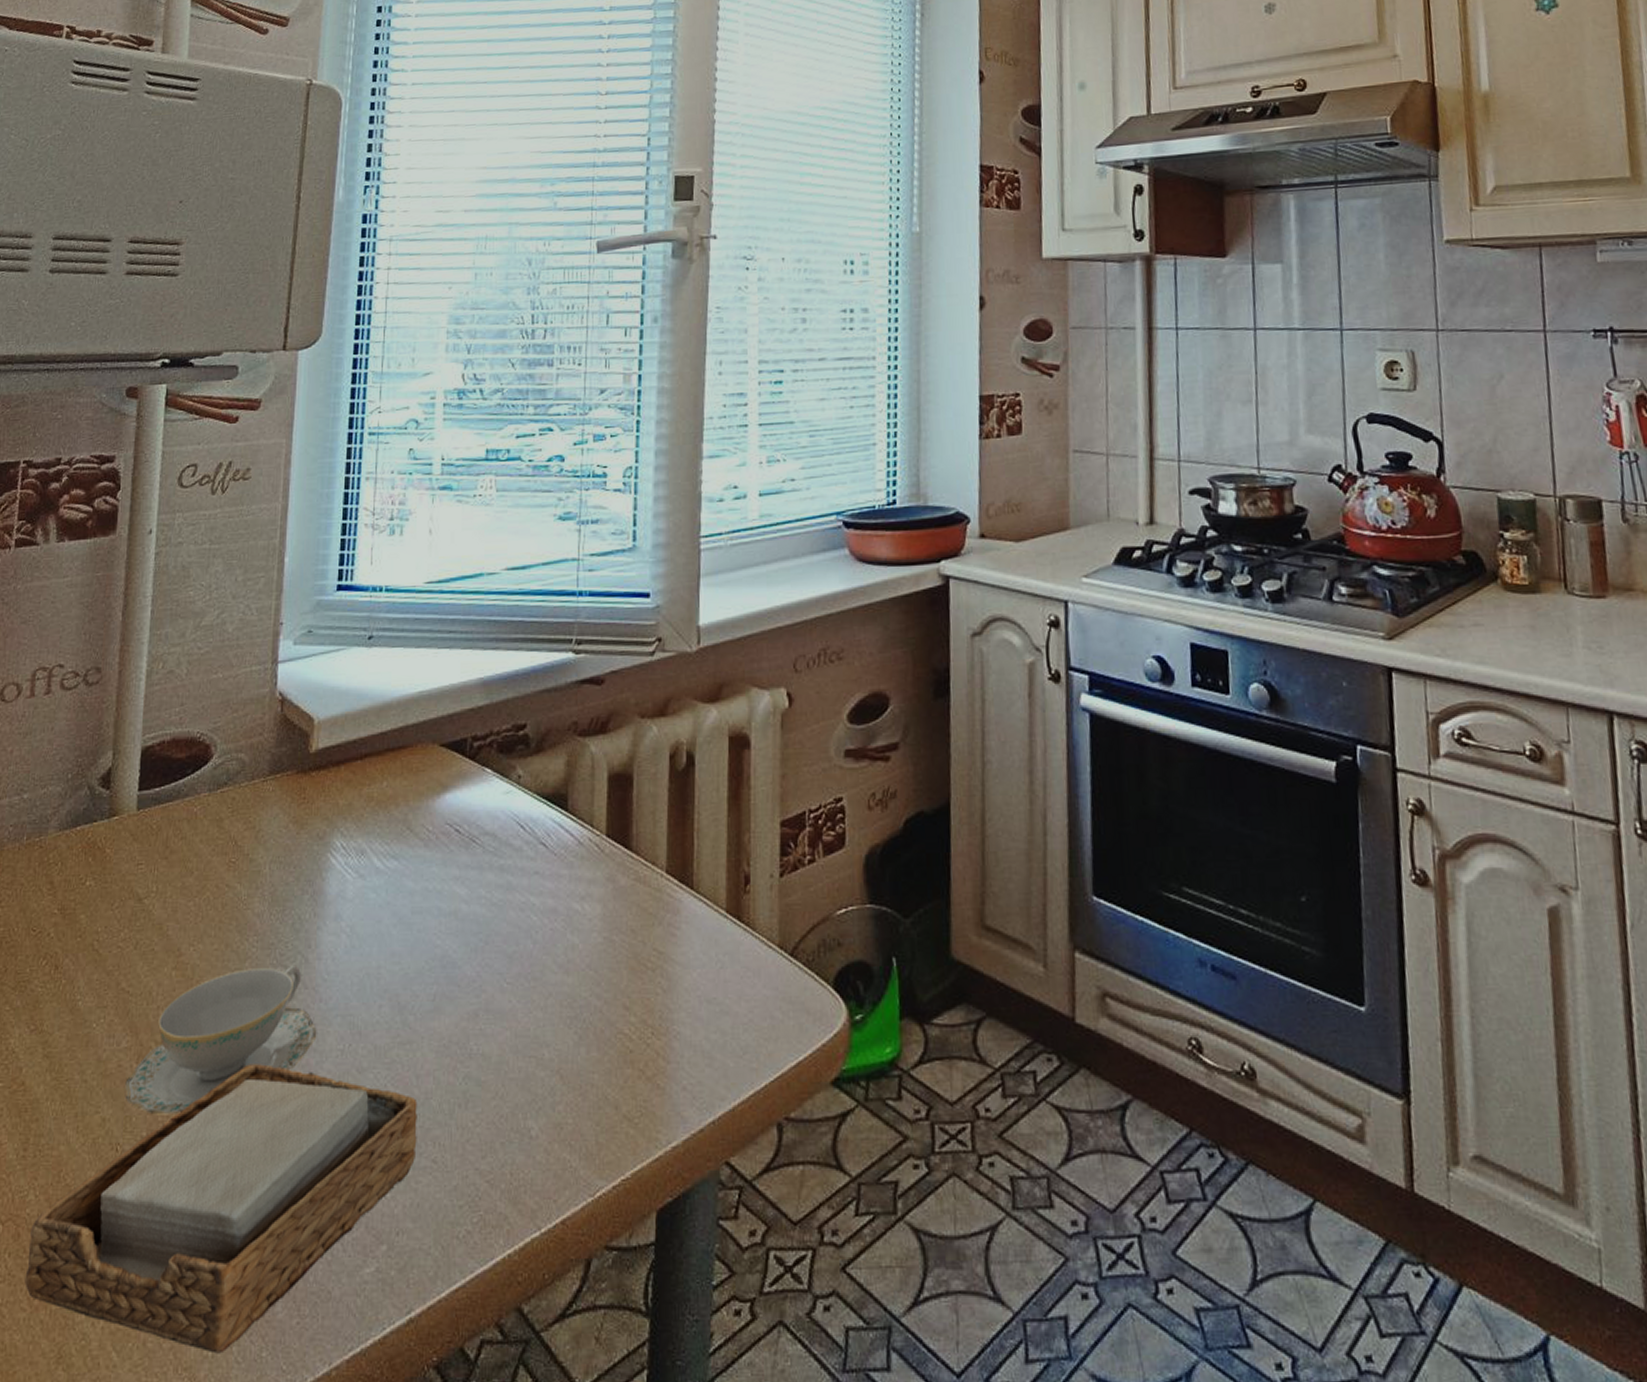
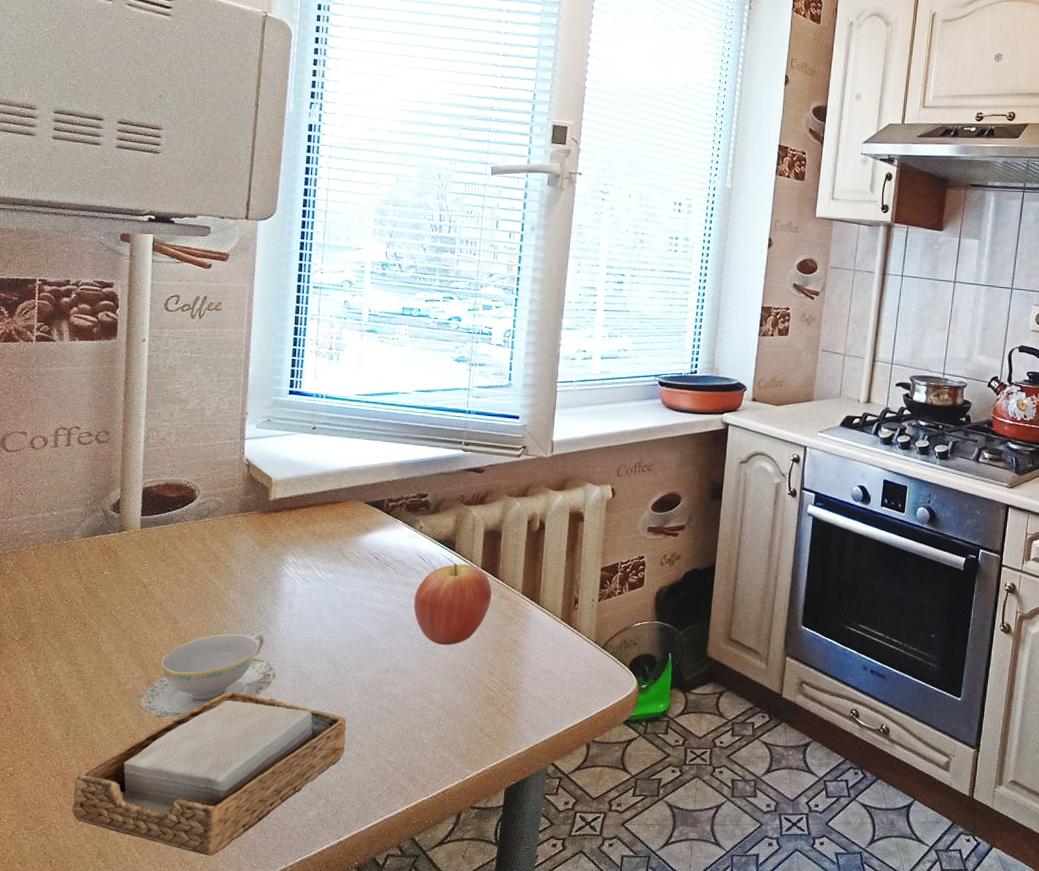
fruit: none [511,830,623,967] -> present [413,563,492,645]

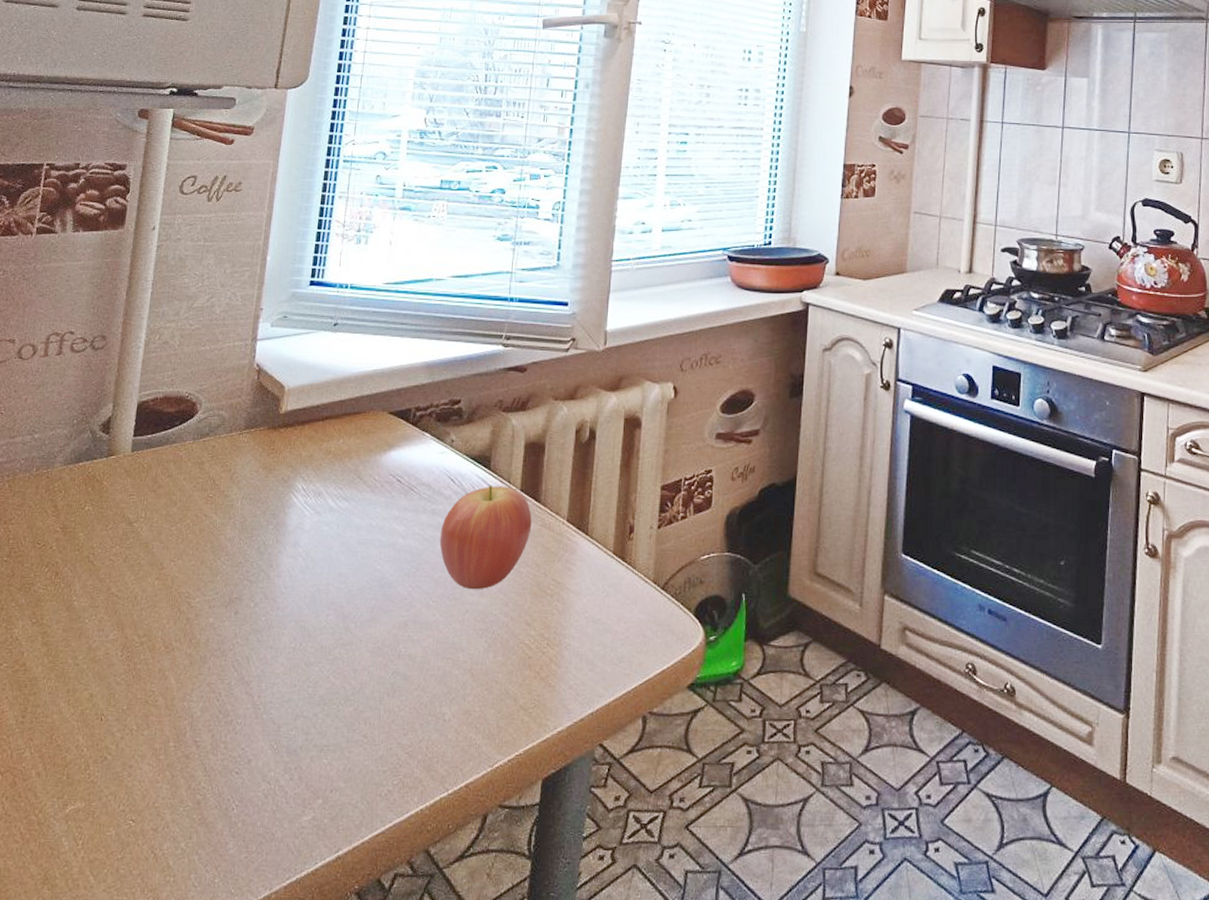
napkin holder: present [72,691,346,856] -> none [18,656,354,879]
teacup: present [139,633,276,719] -> none [110,580,274,694]

